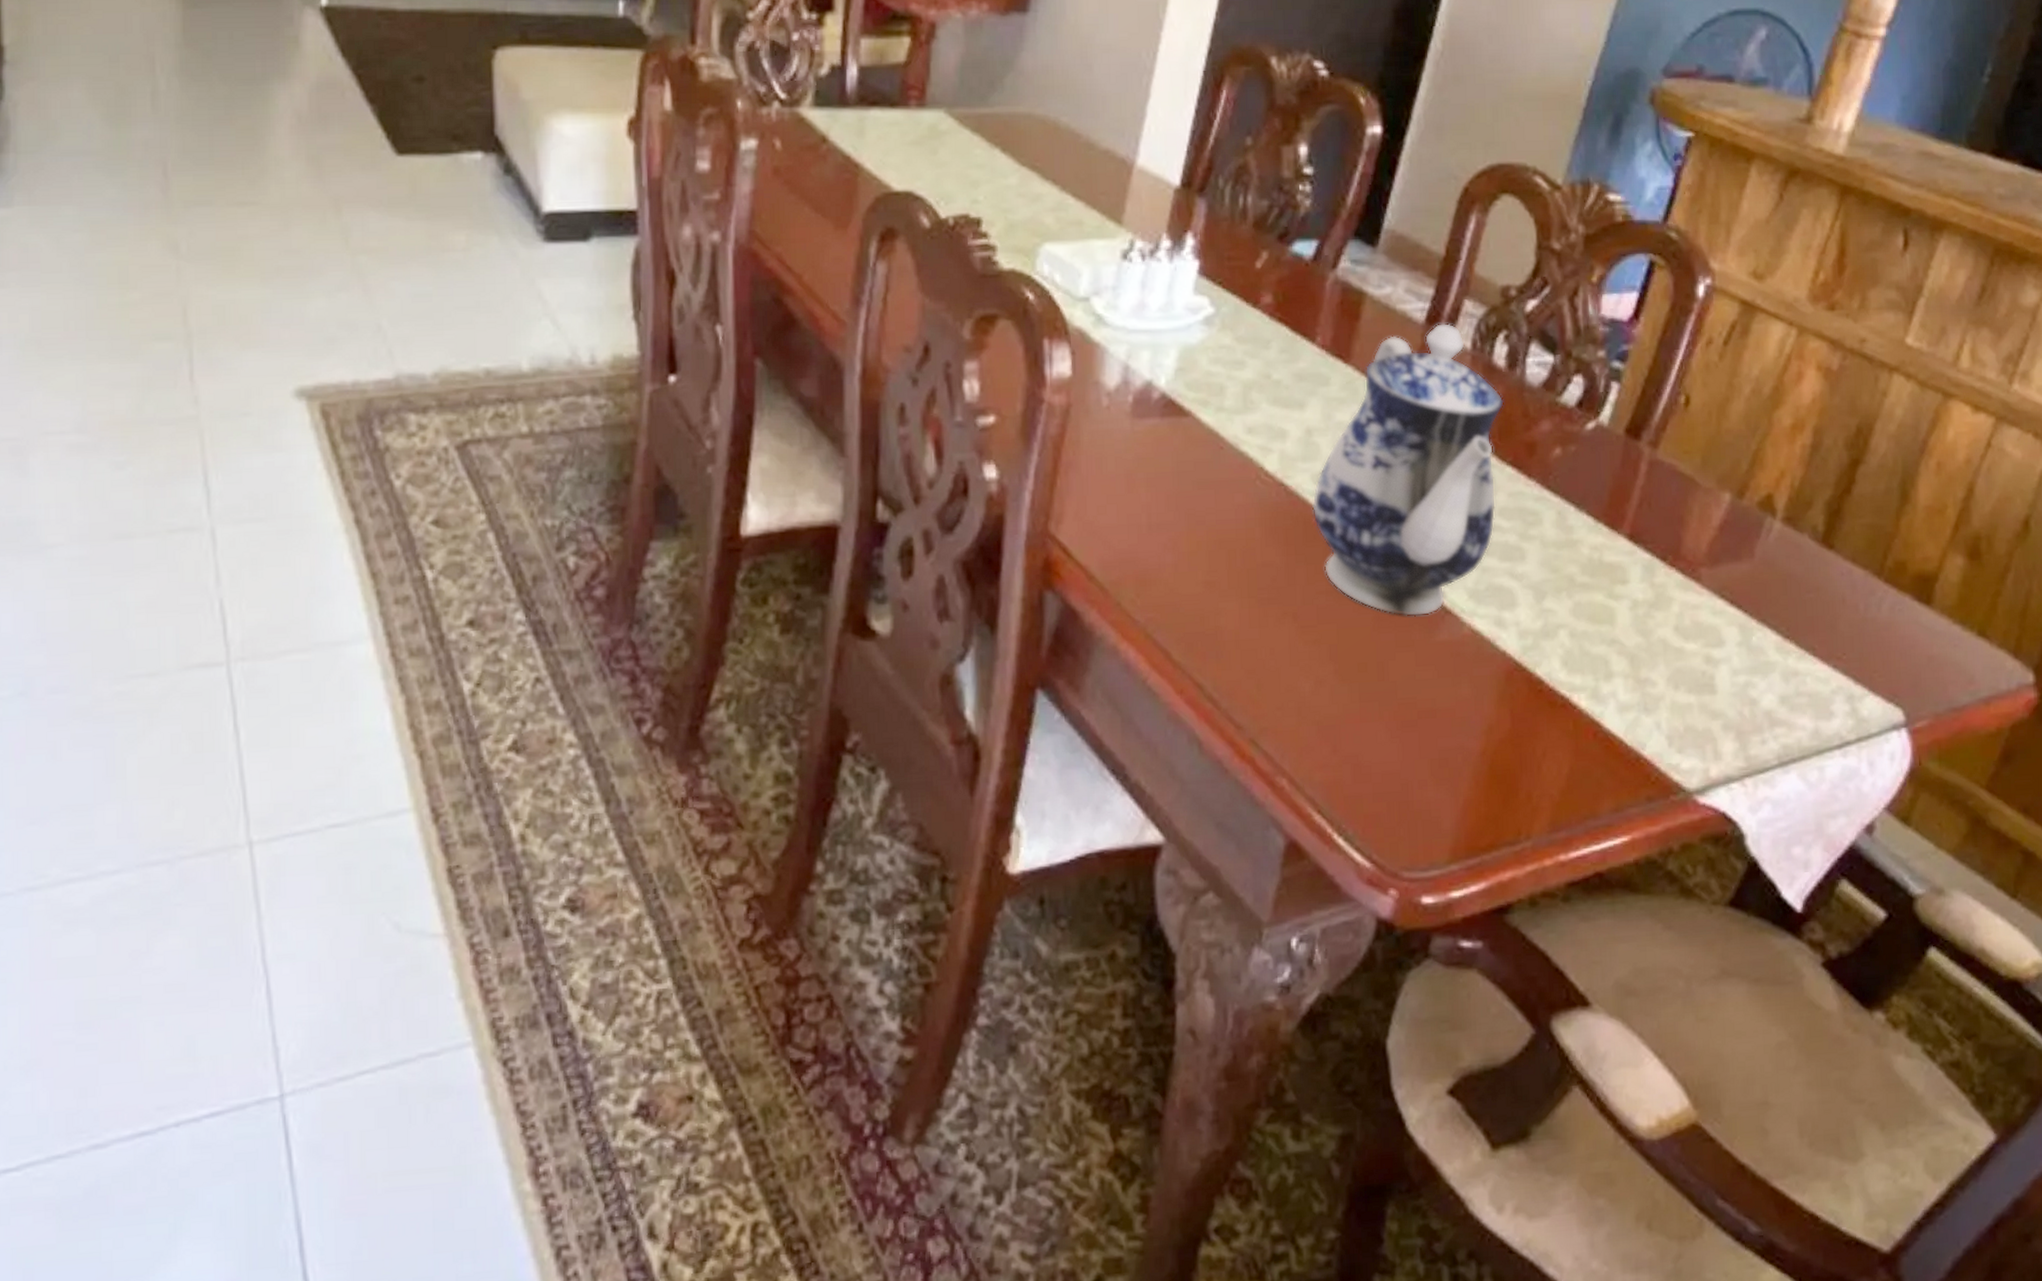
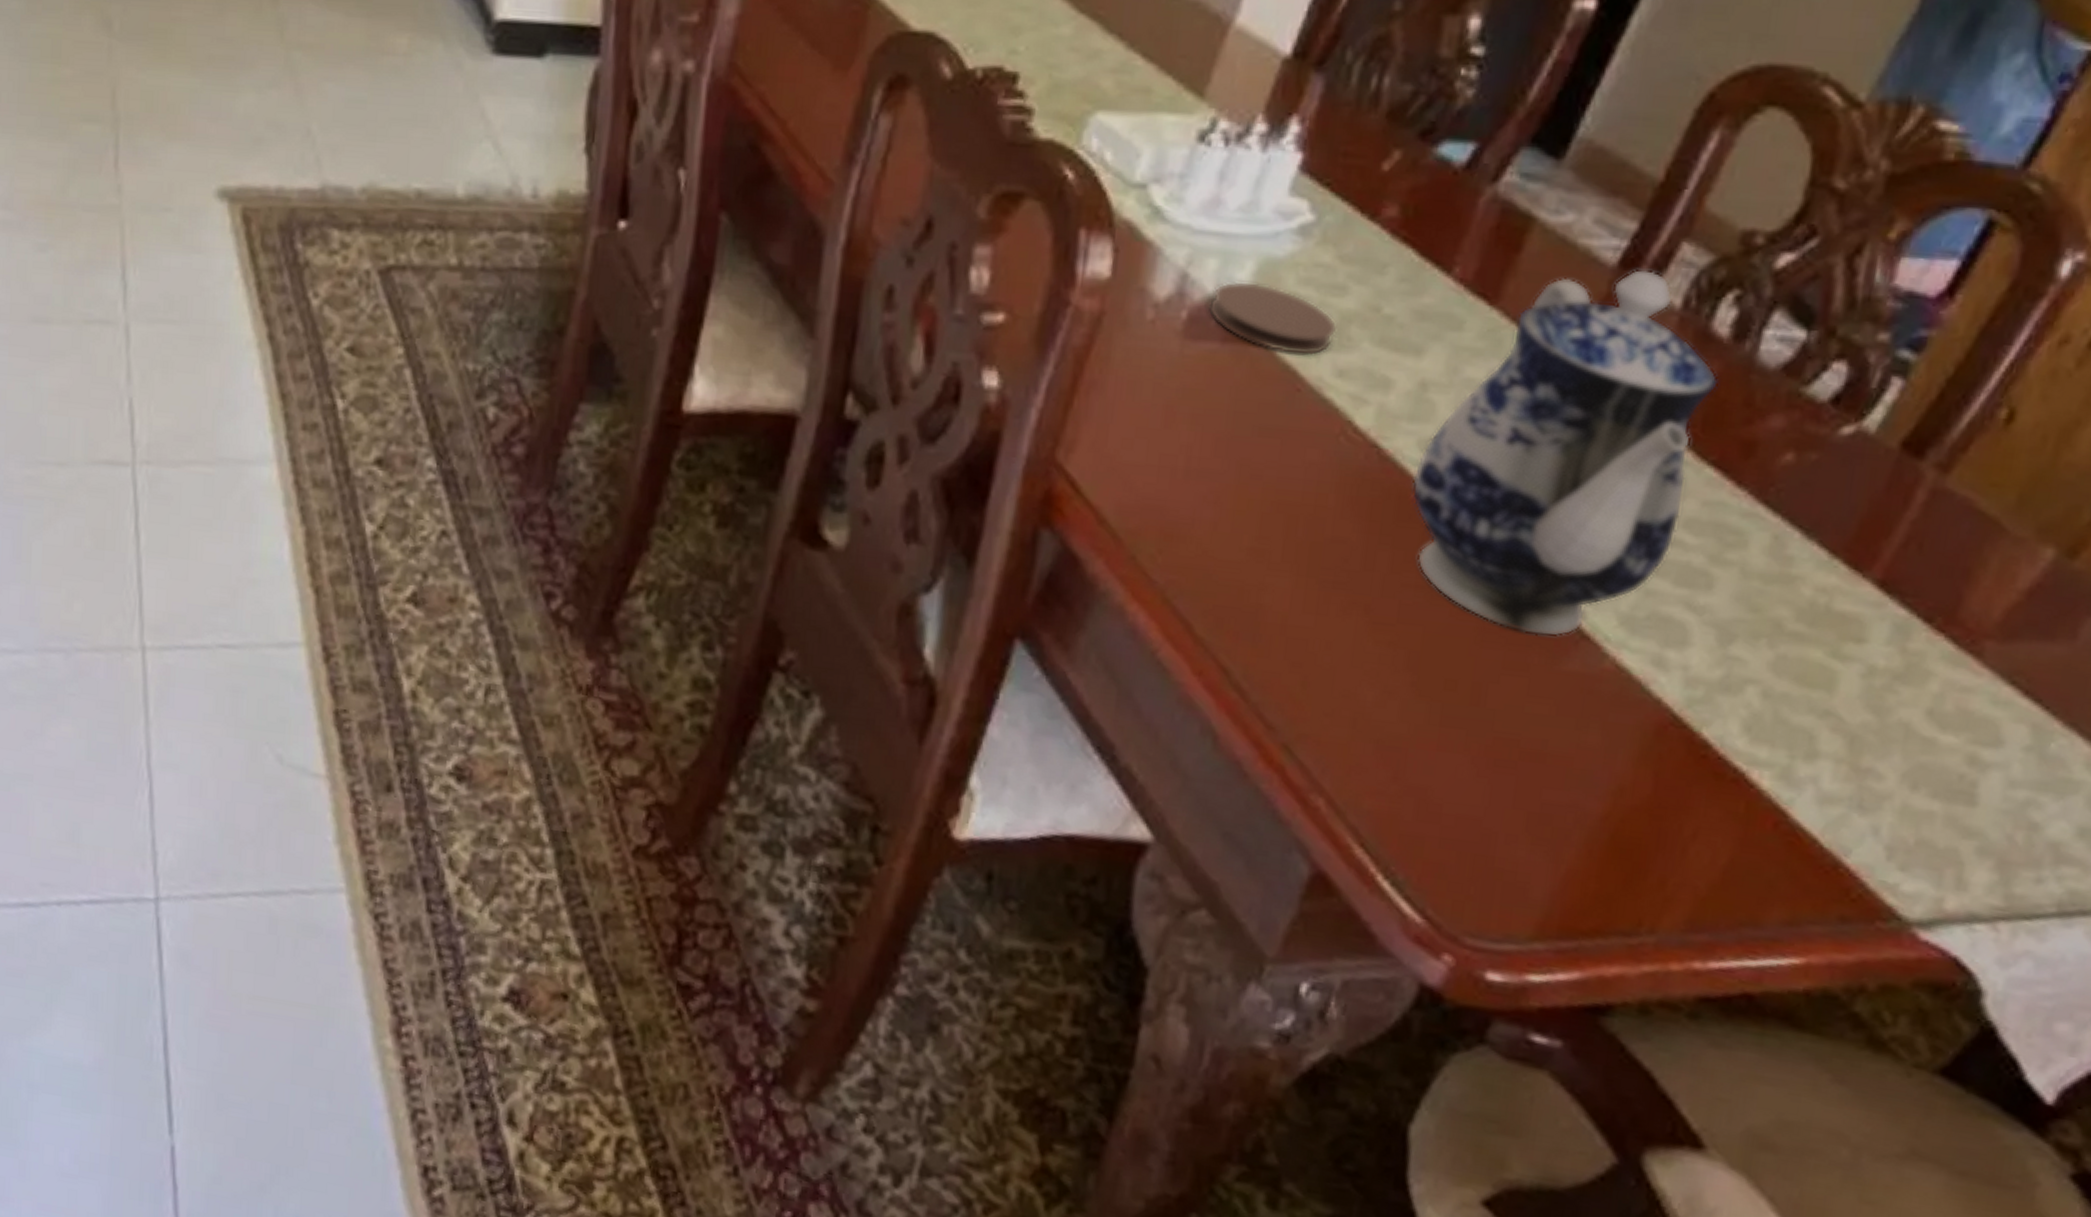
coaster: none [1147,366,1243,421] -> present [1207,281,1338,356]

